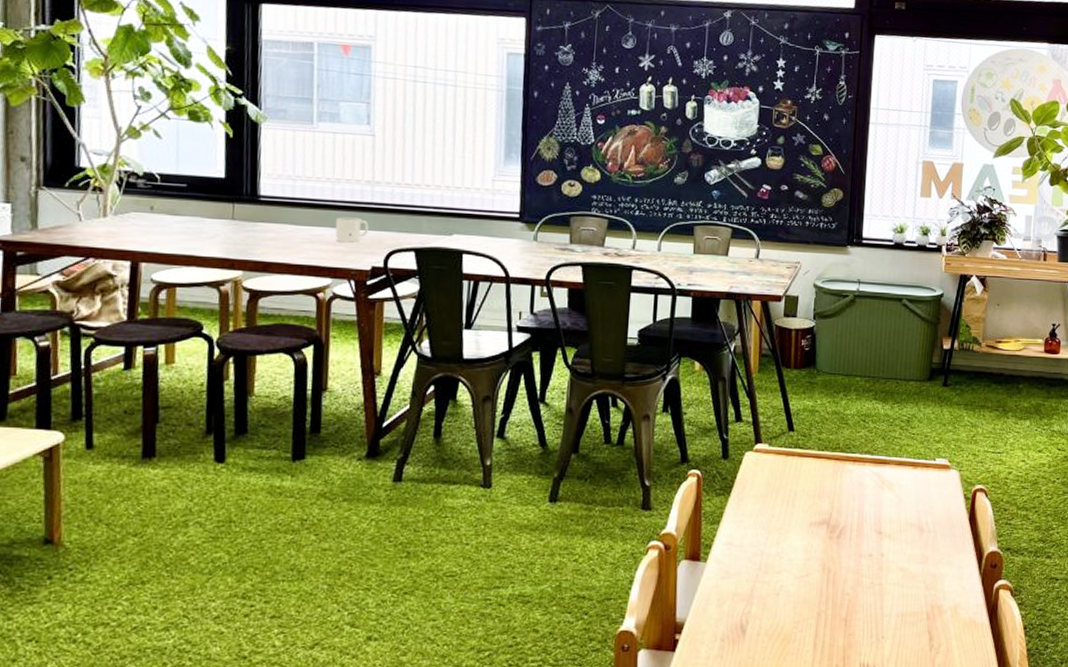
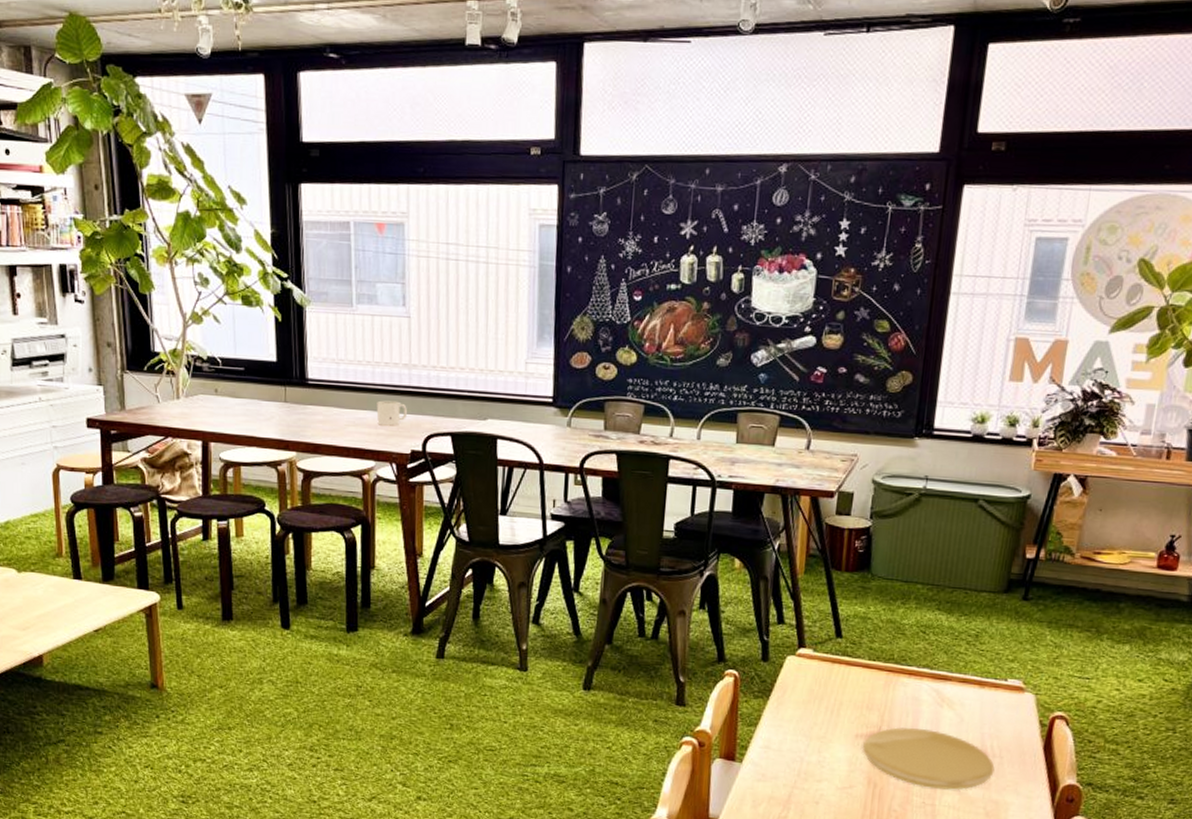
plate: none [817,512,930,568] -> present [863,727,995,790]

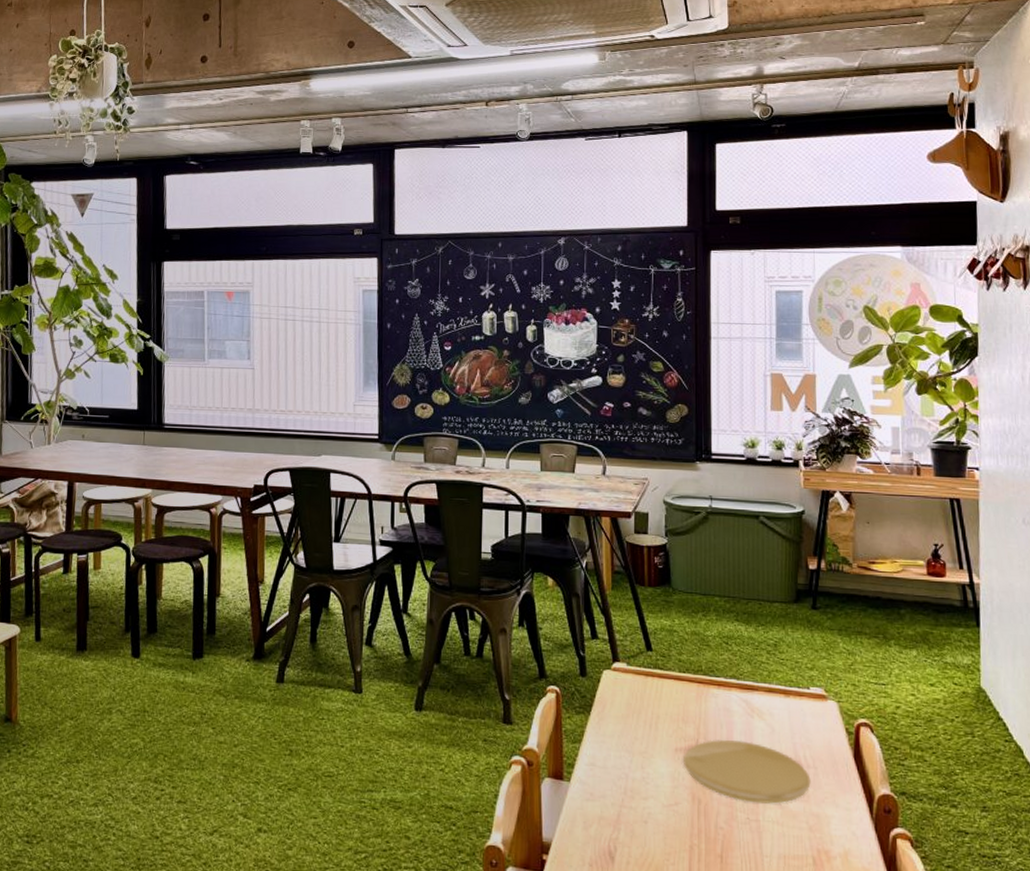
mug: present [376,400,407,426] -> none [223,441,251,464]

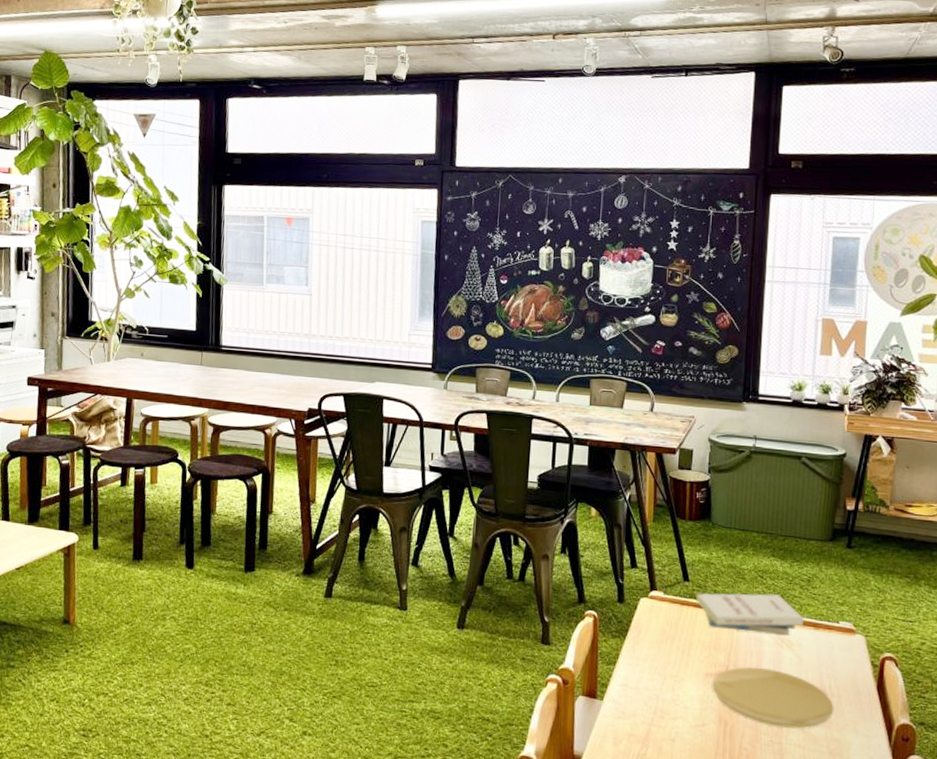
books: none [661,661,773,704] -> present [696,592,803,635]

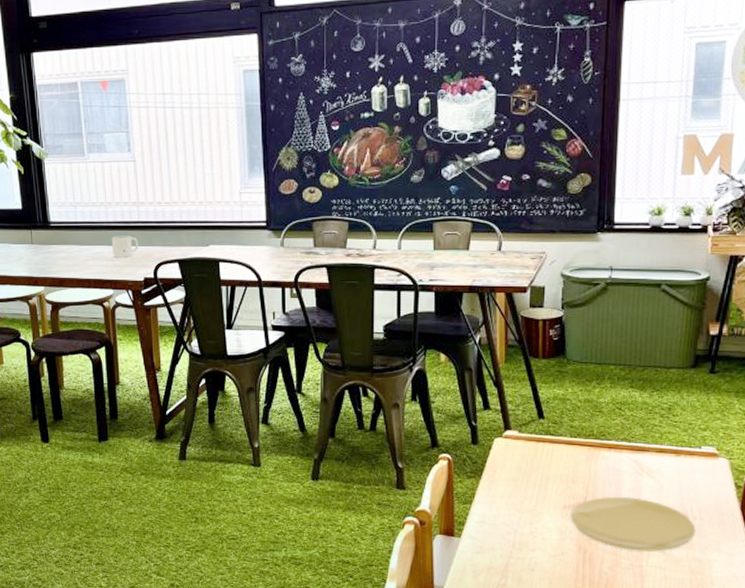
mug: none [279,365,306,387] -> present [111,235,138,258]
books: present [696,592,803,635] -> none [552,425,664,463]

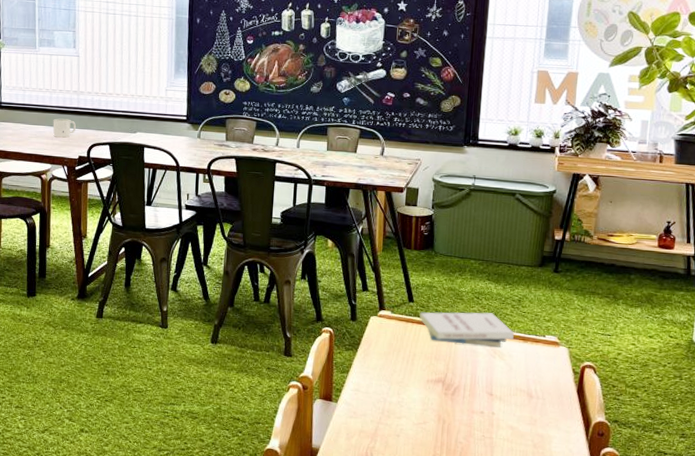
books: none [552,425,664,463] -> present [419,311,514,347]
plate: present [571,497,696,551] -> none [433,374,539,426]

